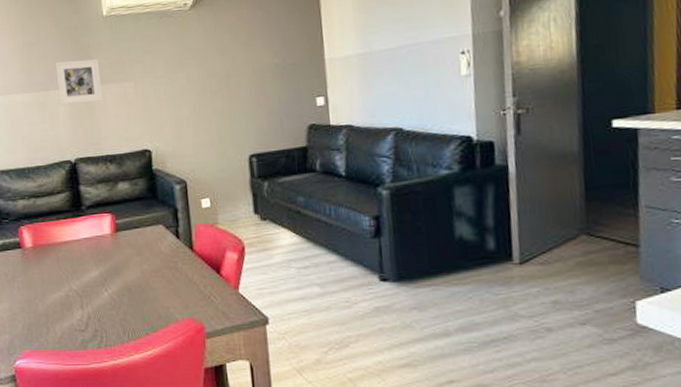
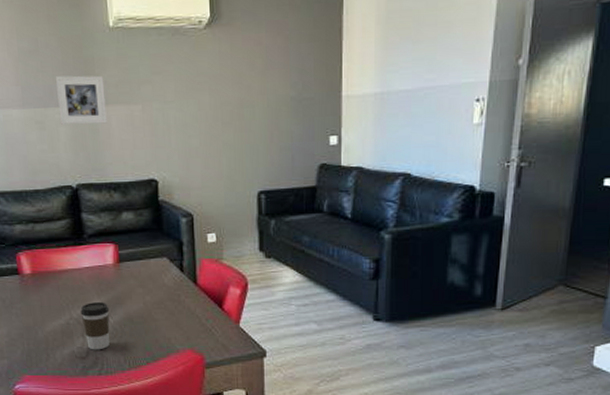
coffee cup: none [79,272,109,322] -> present [80,302,110,350]

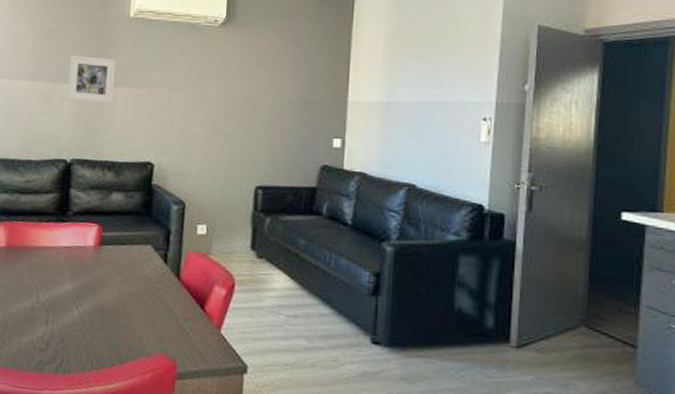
coffee cup: present [80,302,110,350] -> none [48,286,81,343]

